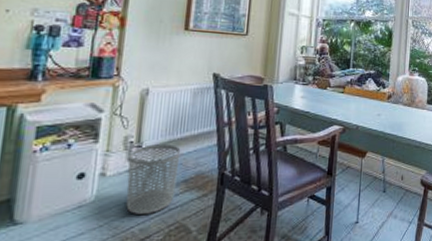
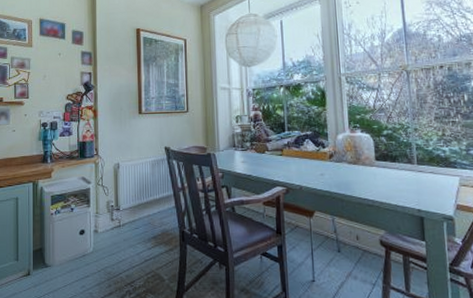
waste bin: present [126,144,181,214] -> none [111,207,148,263]

